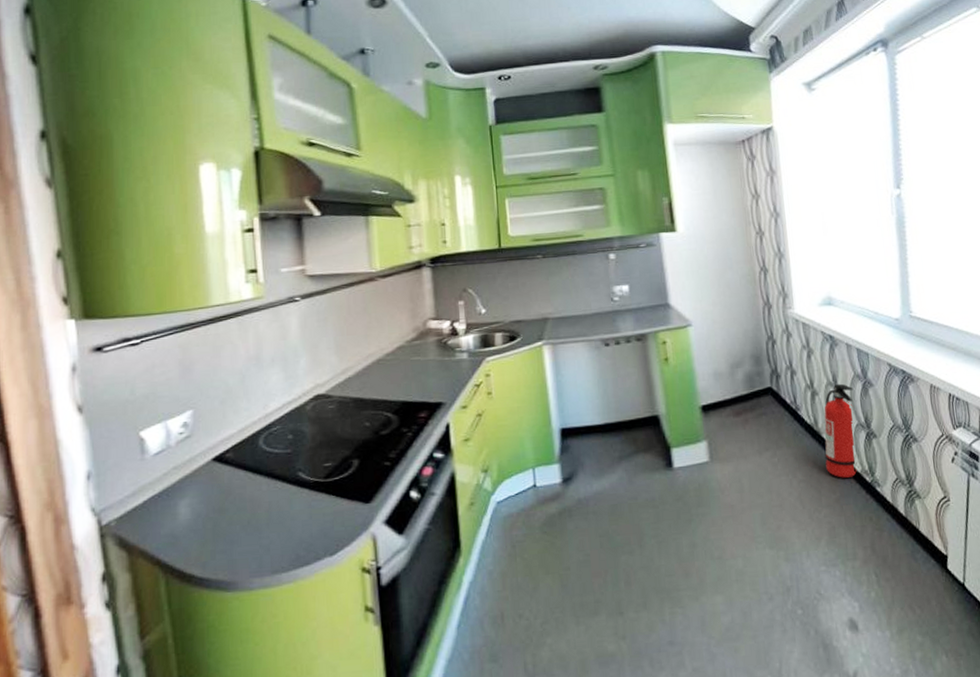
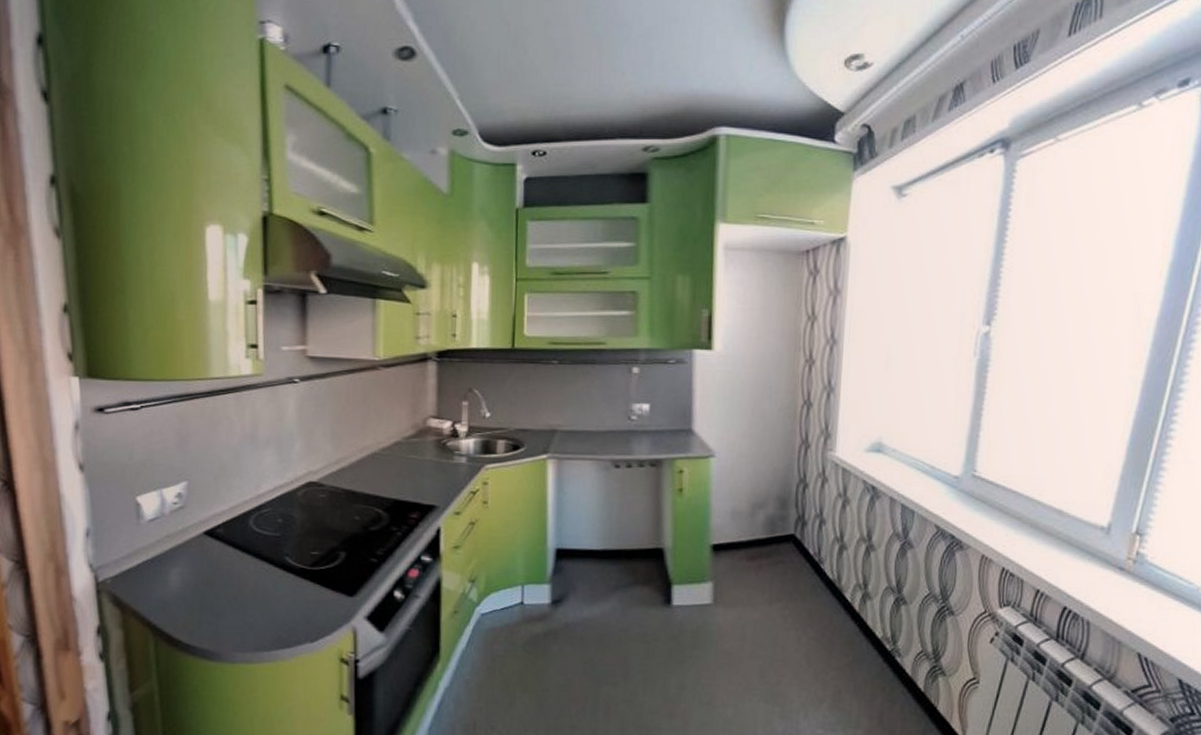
fire extinguisher: present [824,383,857,478] -> none [842,540,889,643]

